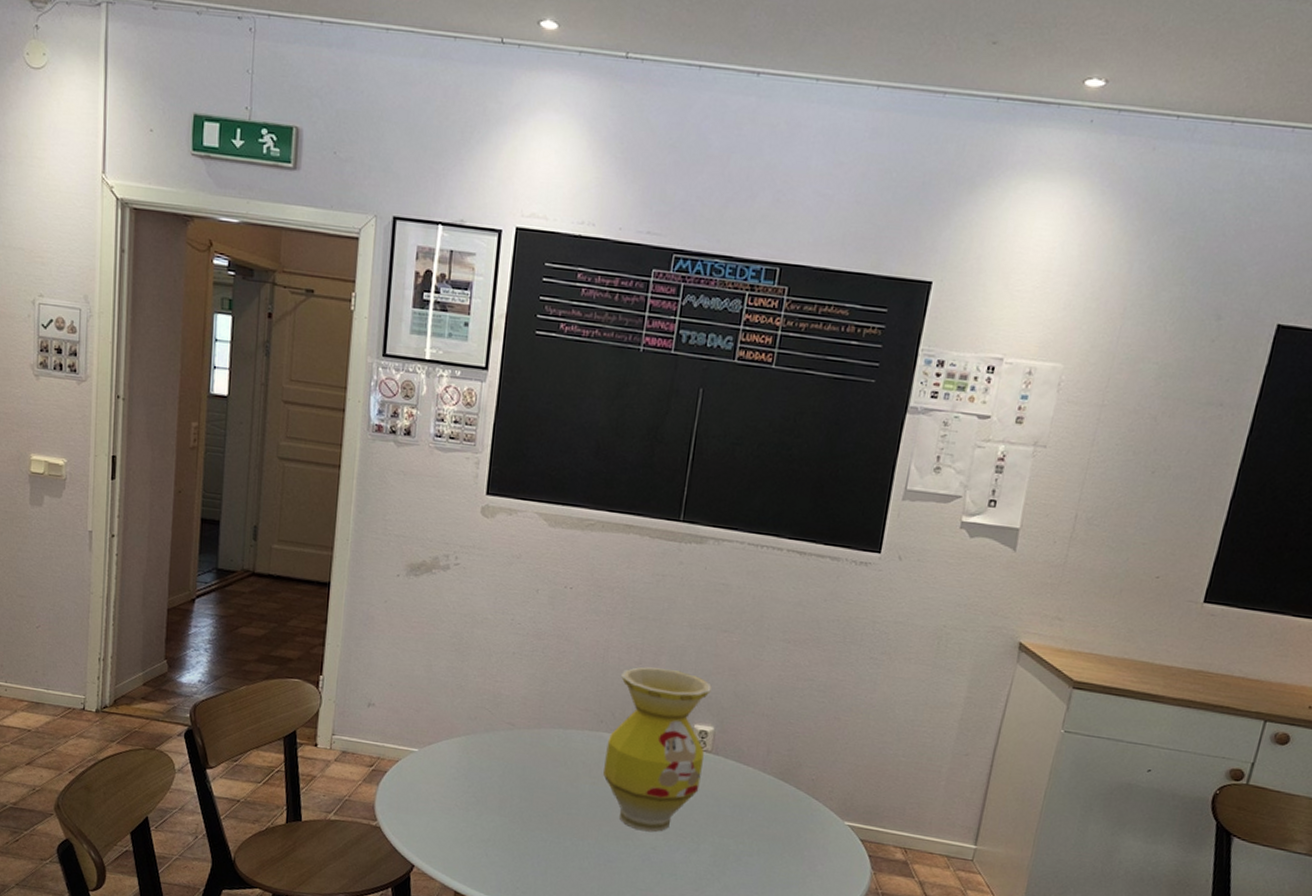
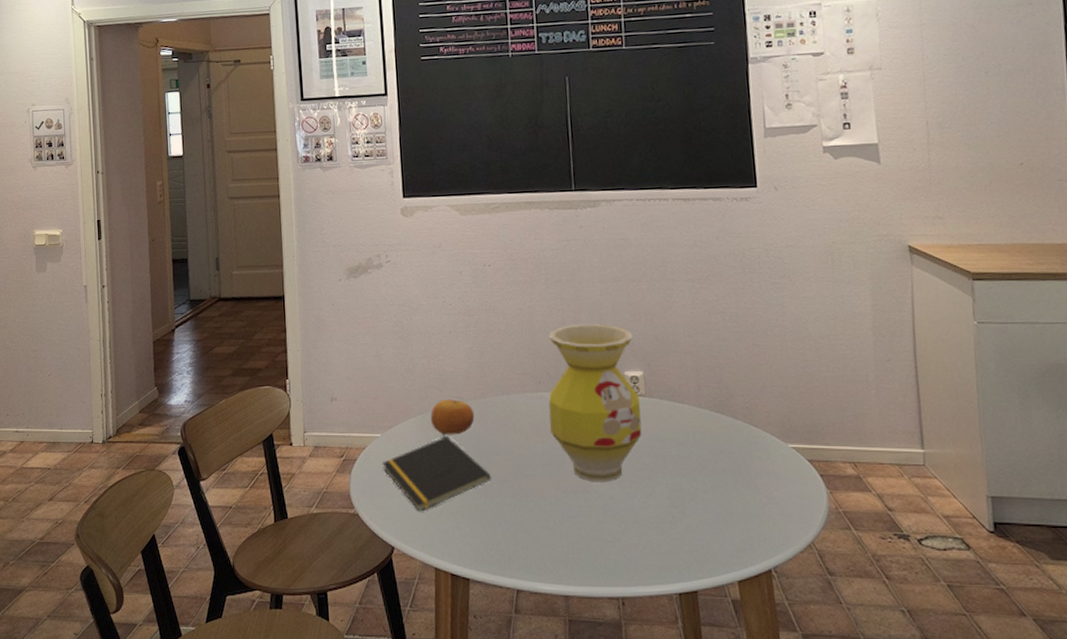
notepad: none [415,762,531,834] -> present [382,436,491,512]
fruit: none [476,723,525,762] -> present [431,399,475,435]

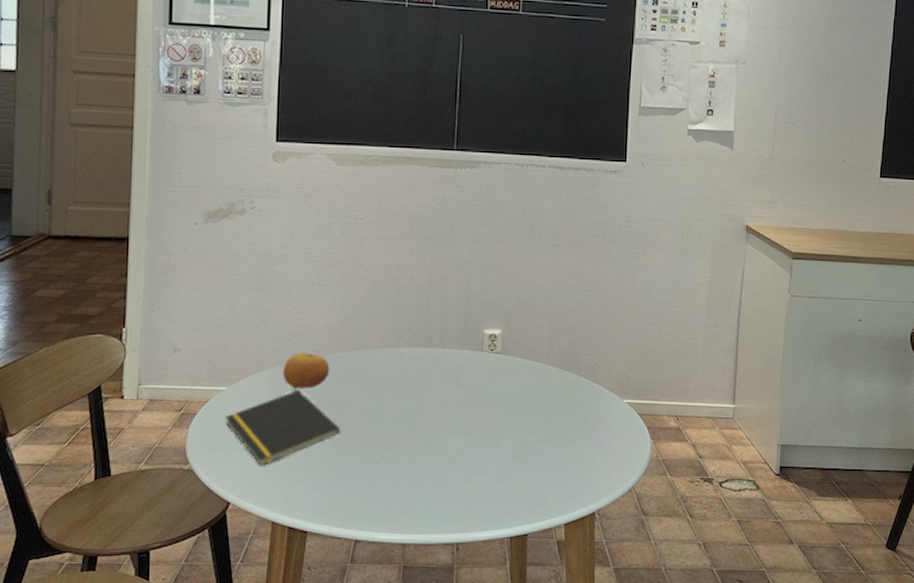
vase: present [548,324,642,482] -> none [406,283,496,435]

